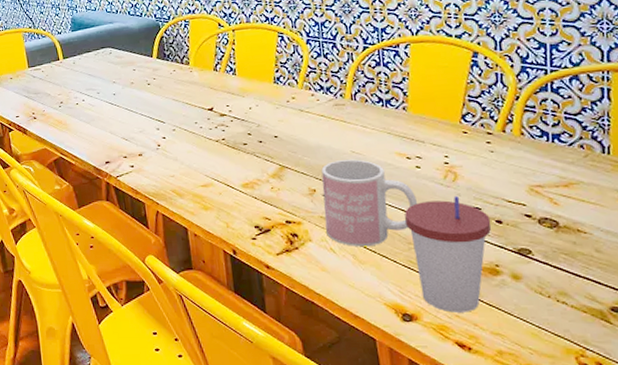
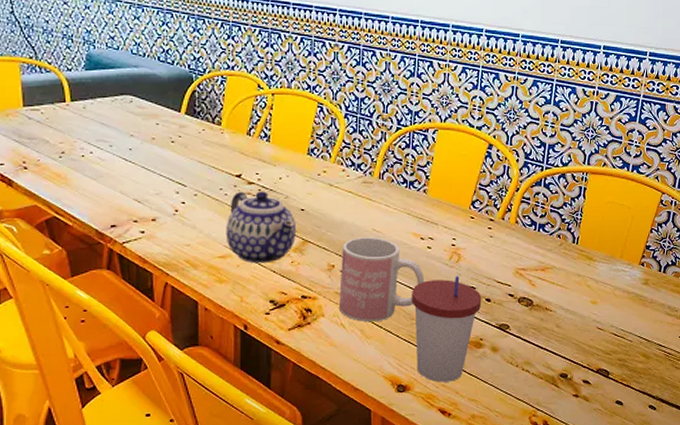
teapot: none [204,121,273,191] -> present [226,191,296,264]

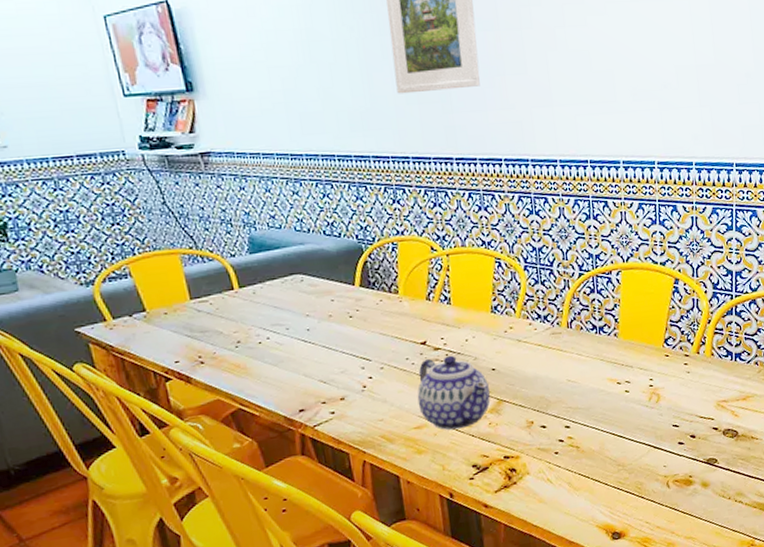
mug: present [339,237,425,323] -> none [539,387,627,475]
cup: present [411,275,482,383] -> none [614,416,687,525]

